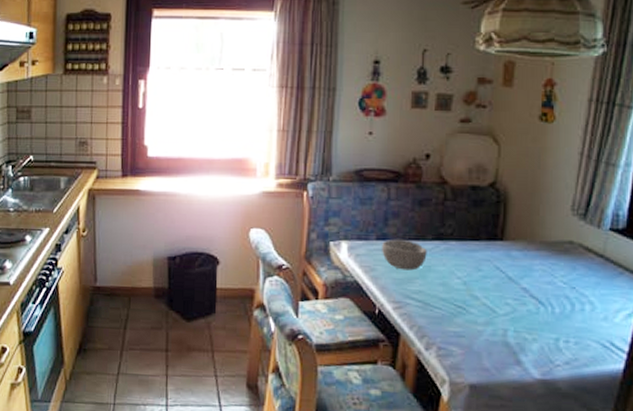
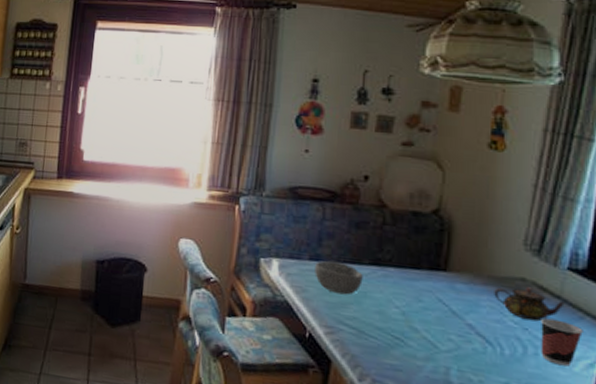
teapot: none [545,249,607,280] -> present [494,287,565,322]
cup: none [586,276,623,318] -> present [541,318,583,367]

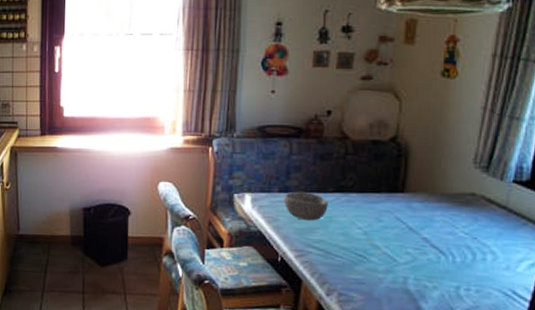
teapot: present [494,287,565,322] -> none [446,201,510,231]
cup: present [541,318,583,367] -> none [488,227,526,268]

